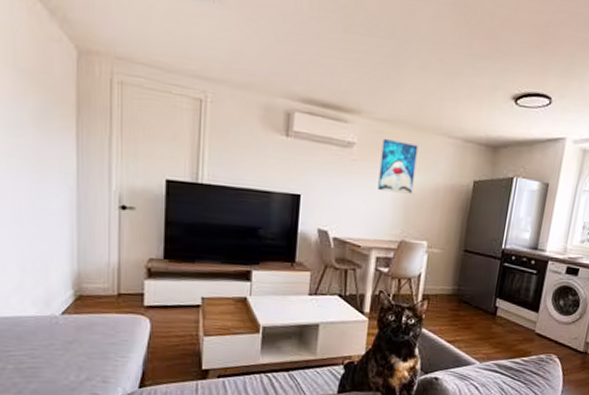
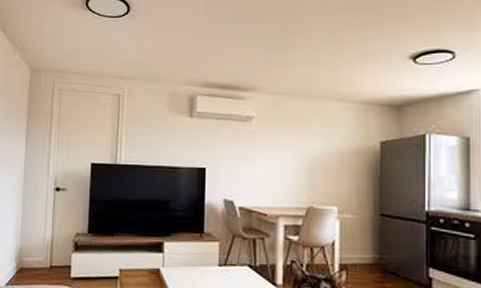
wall art: present [378,139,418,194] -> none [279,111,316,160]

